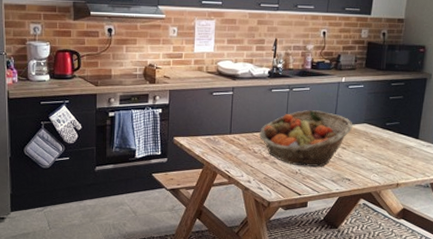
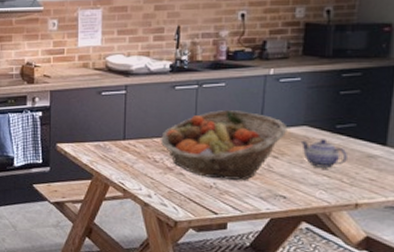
teapot: none [361,134,393,156] -> present [300,139,347,168]

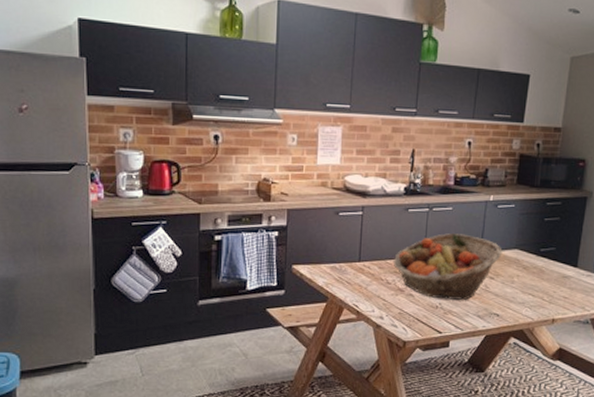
teapot: present [300,139,347,168] -> none [512,261,548,287]

